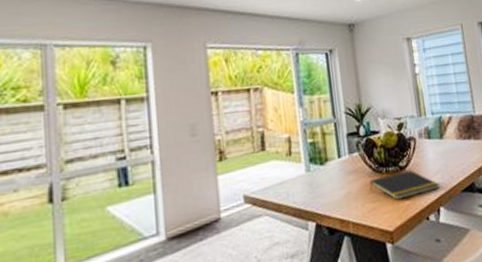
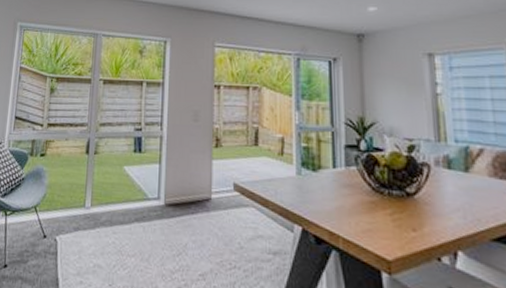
notepad: present [369,170,440,200] -> none [367,198,460,230]

